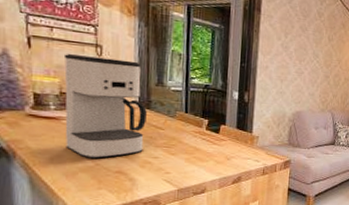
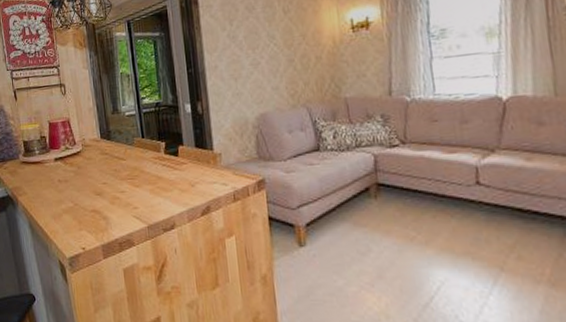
coffee maker: present [63,54,147,159] -> none [39,93,111,199]

